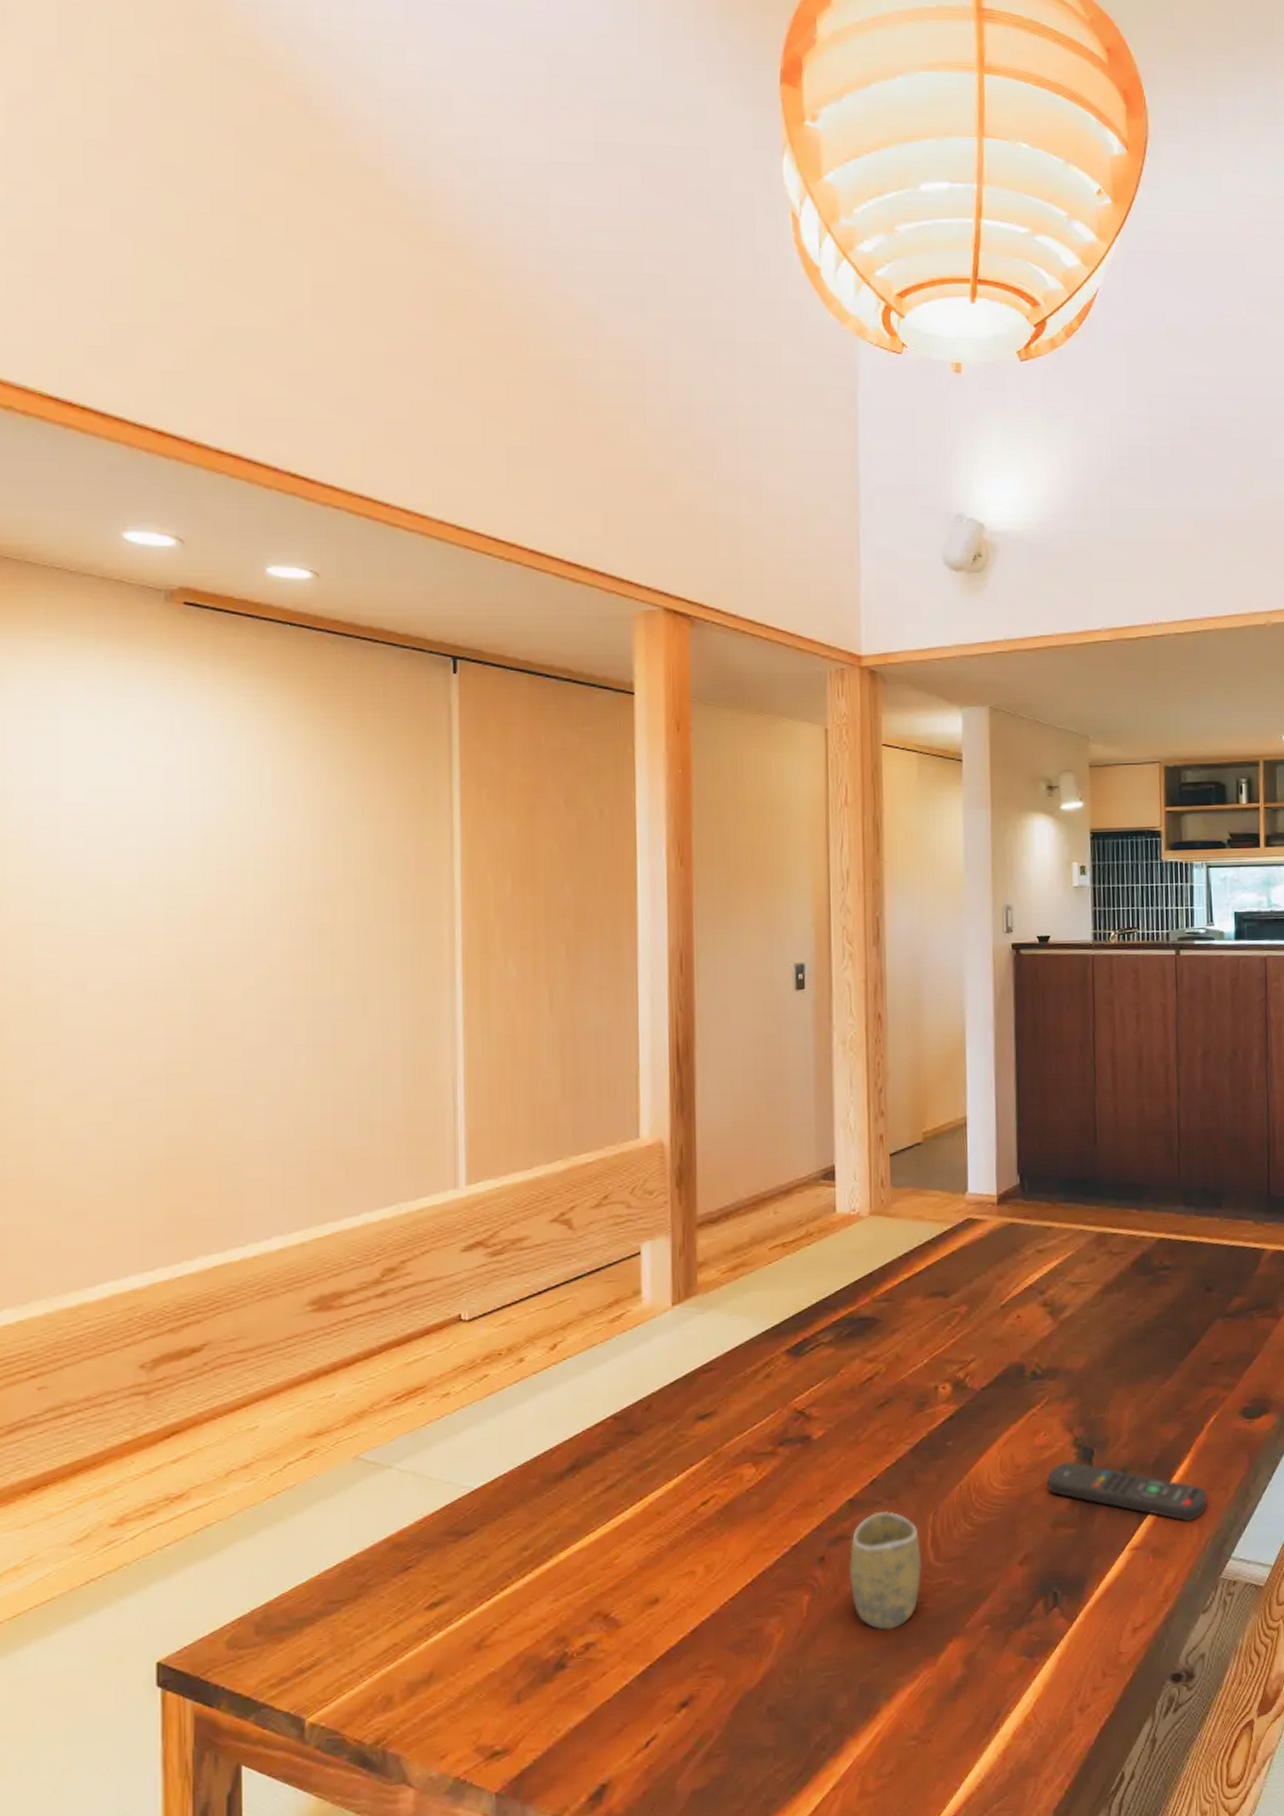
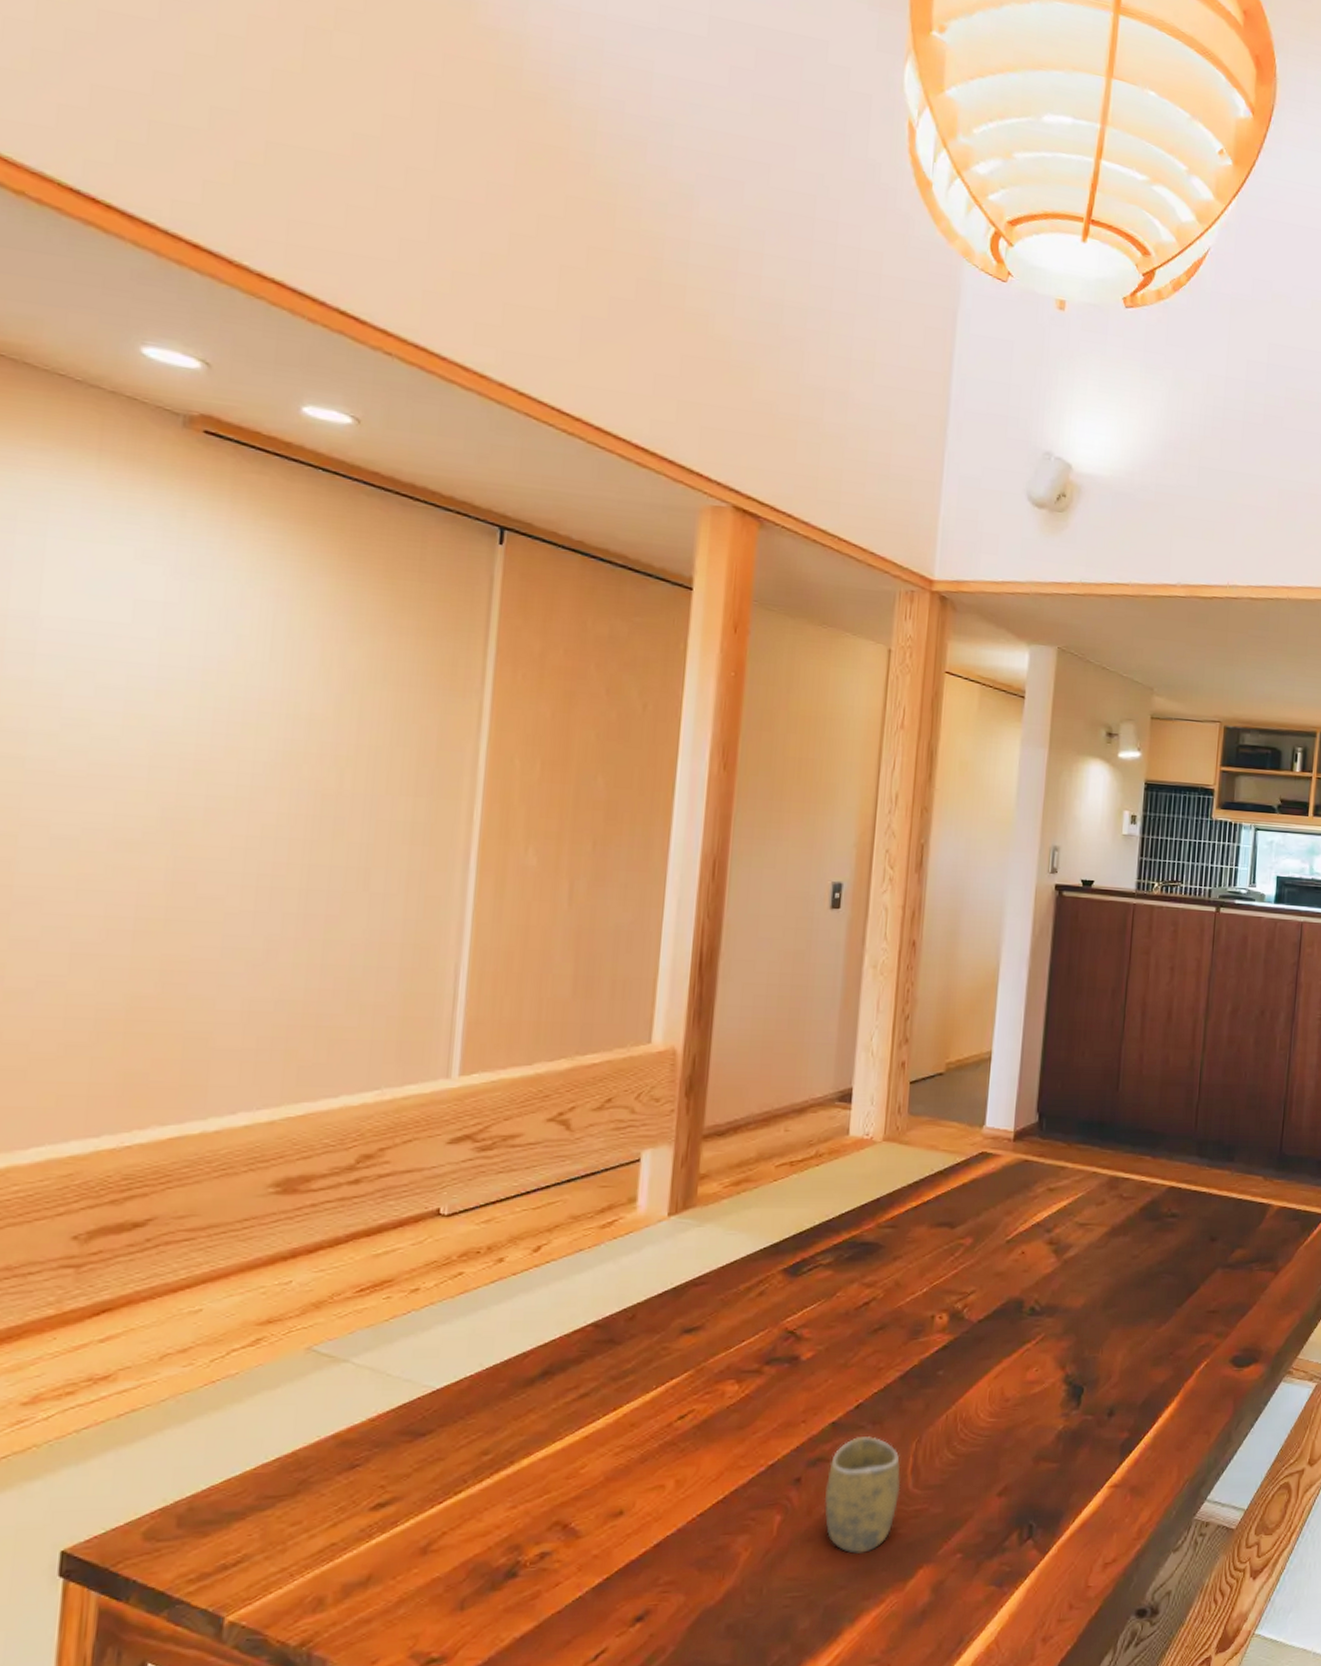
remote control: present [1047,1461,1207,1522] -> none [1034,1398,1190,1464]

